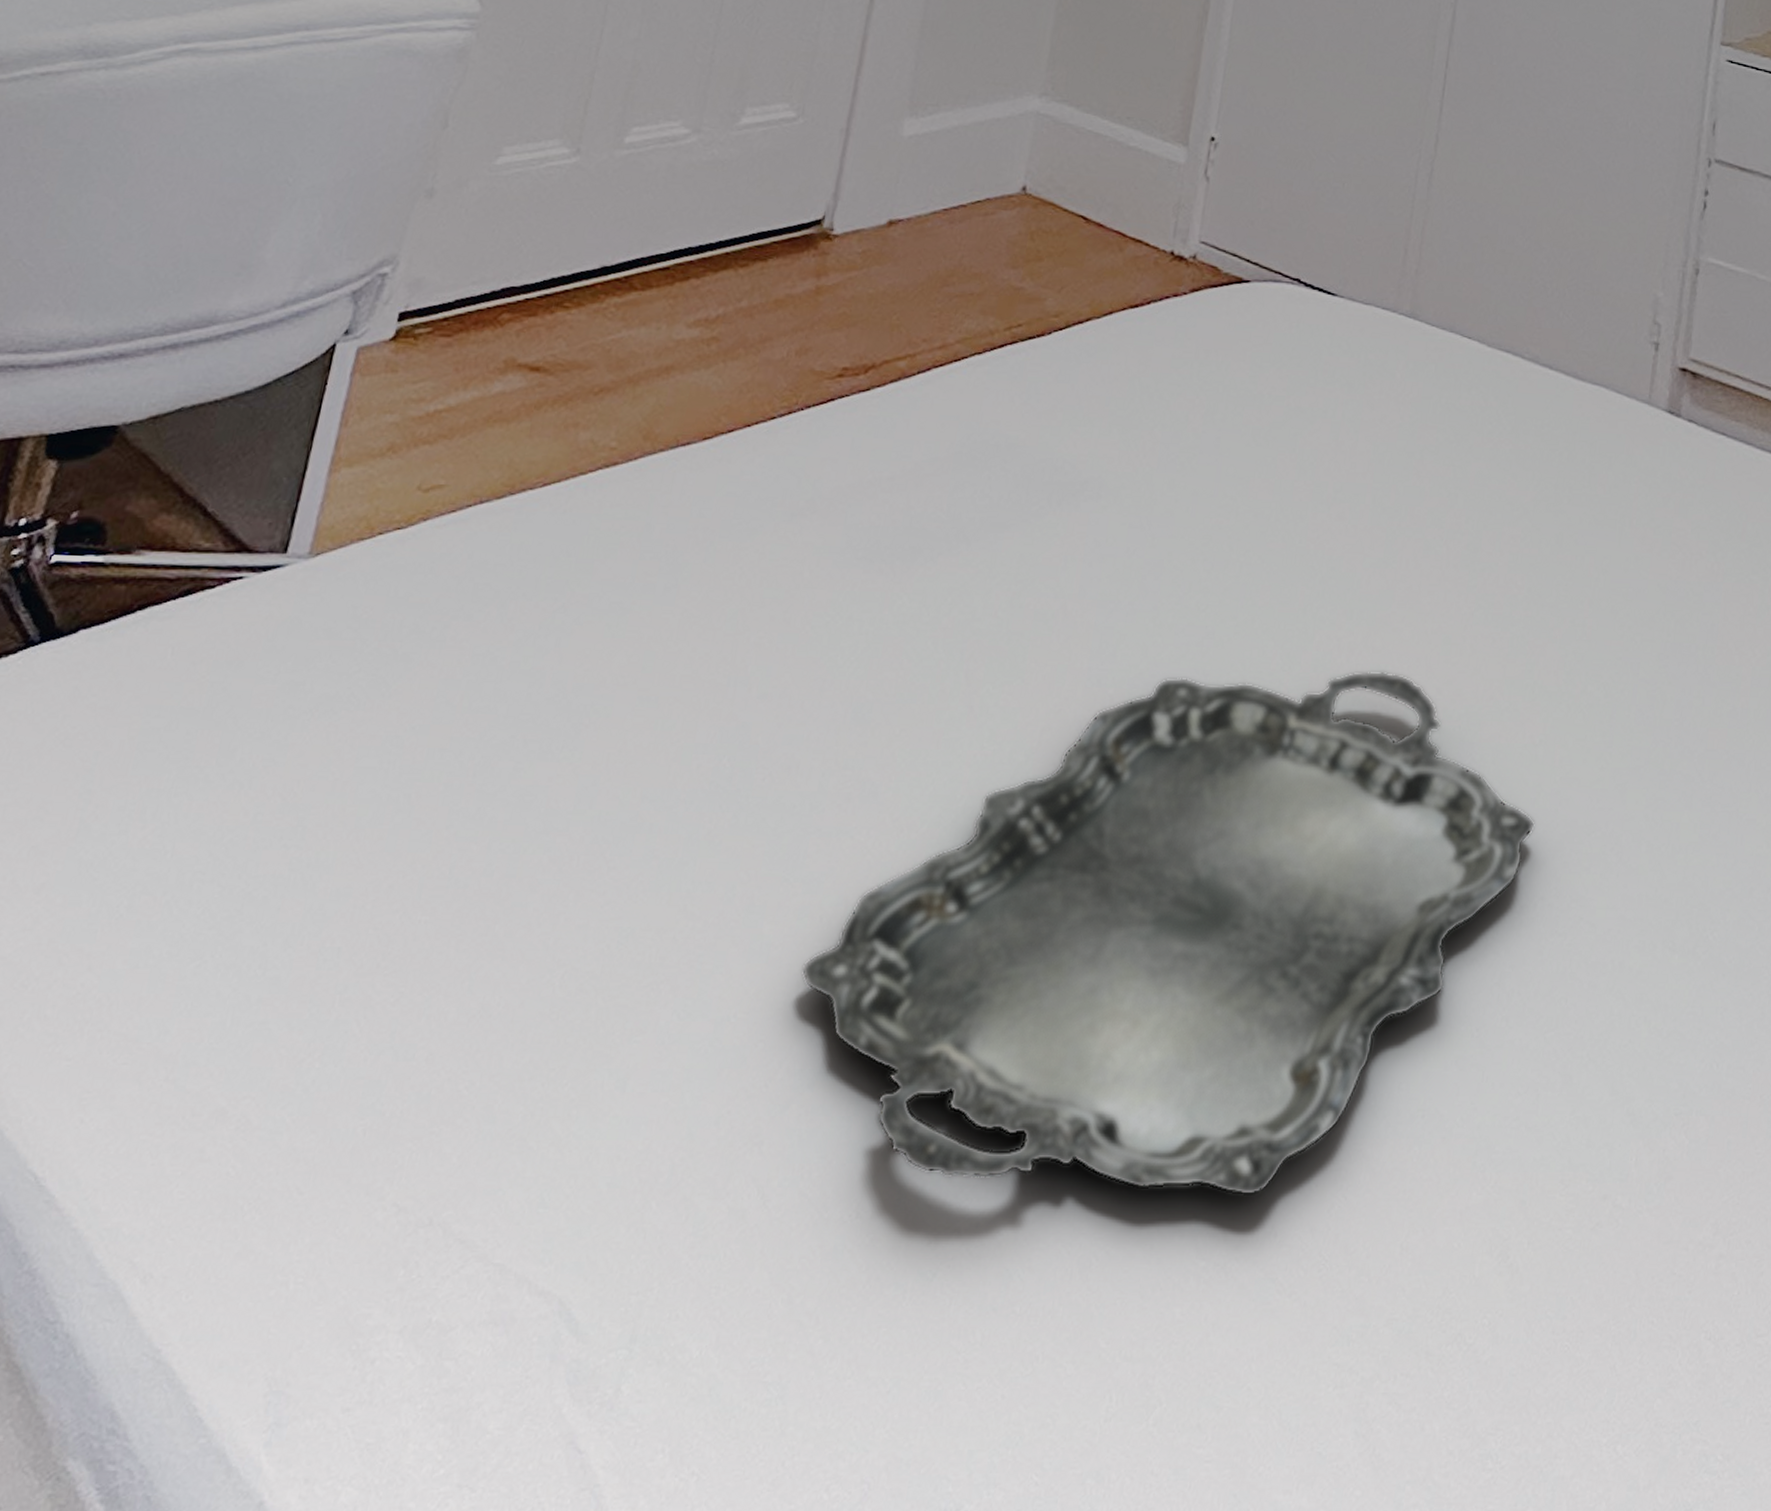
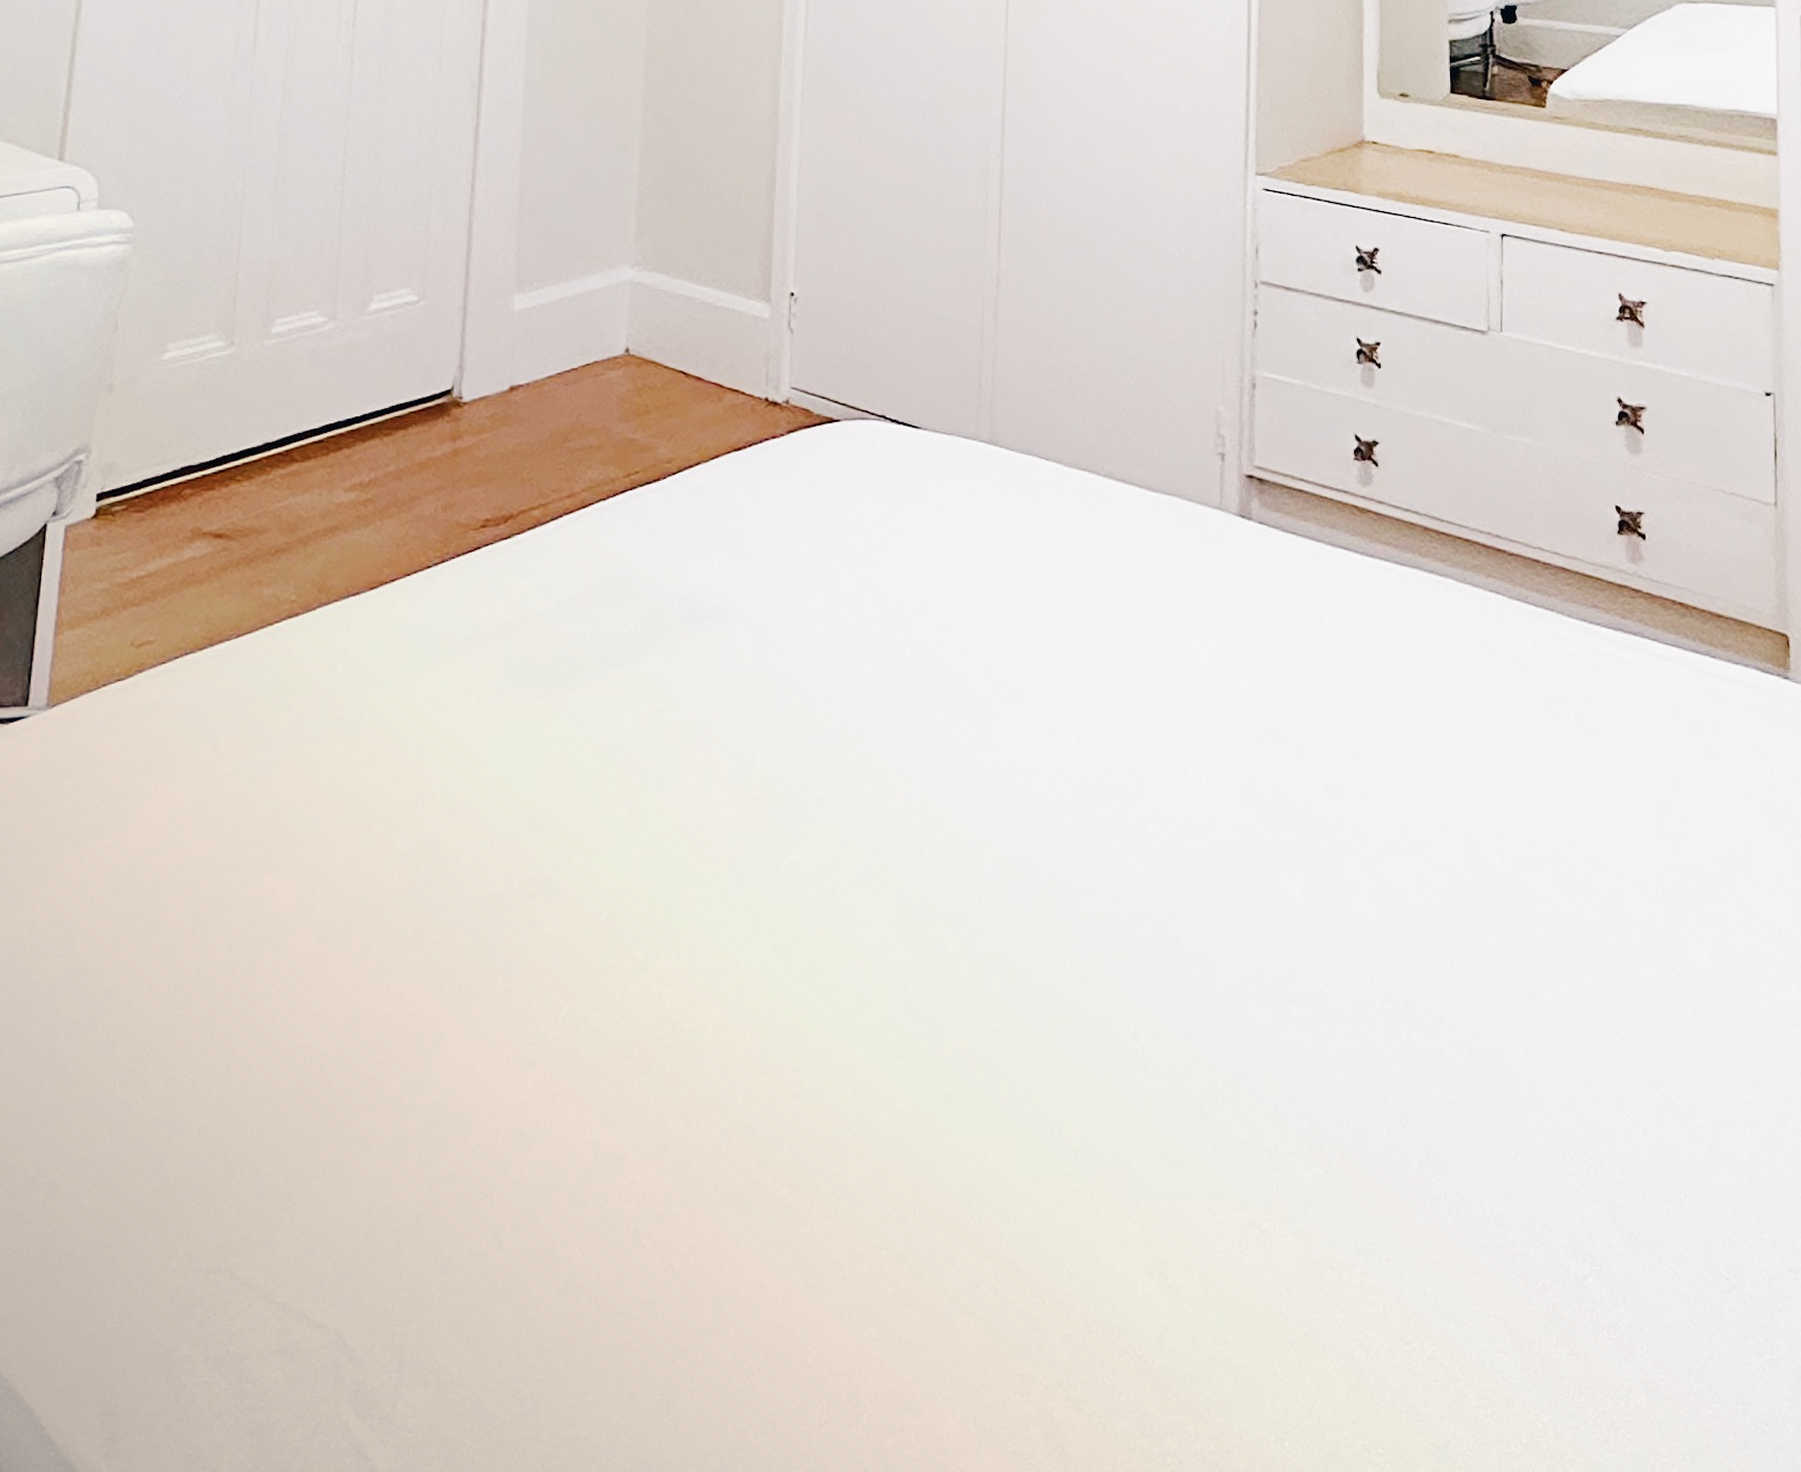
serving tray: present [801,670,1535,1197] -> none [509,763,1153,1231]

